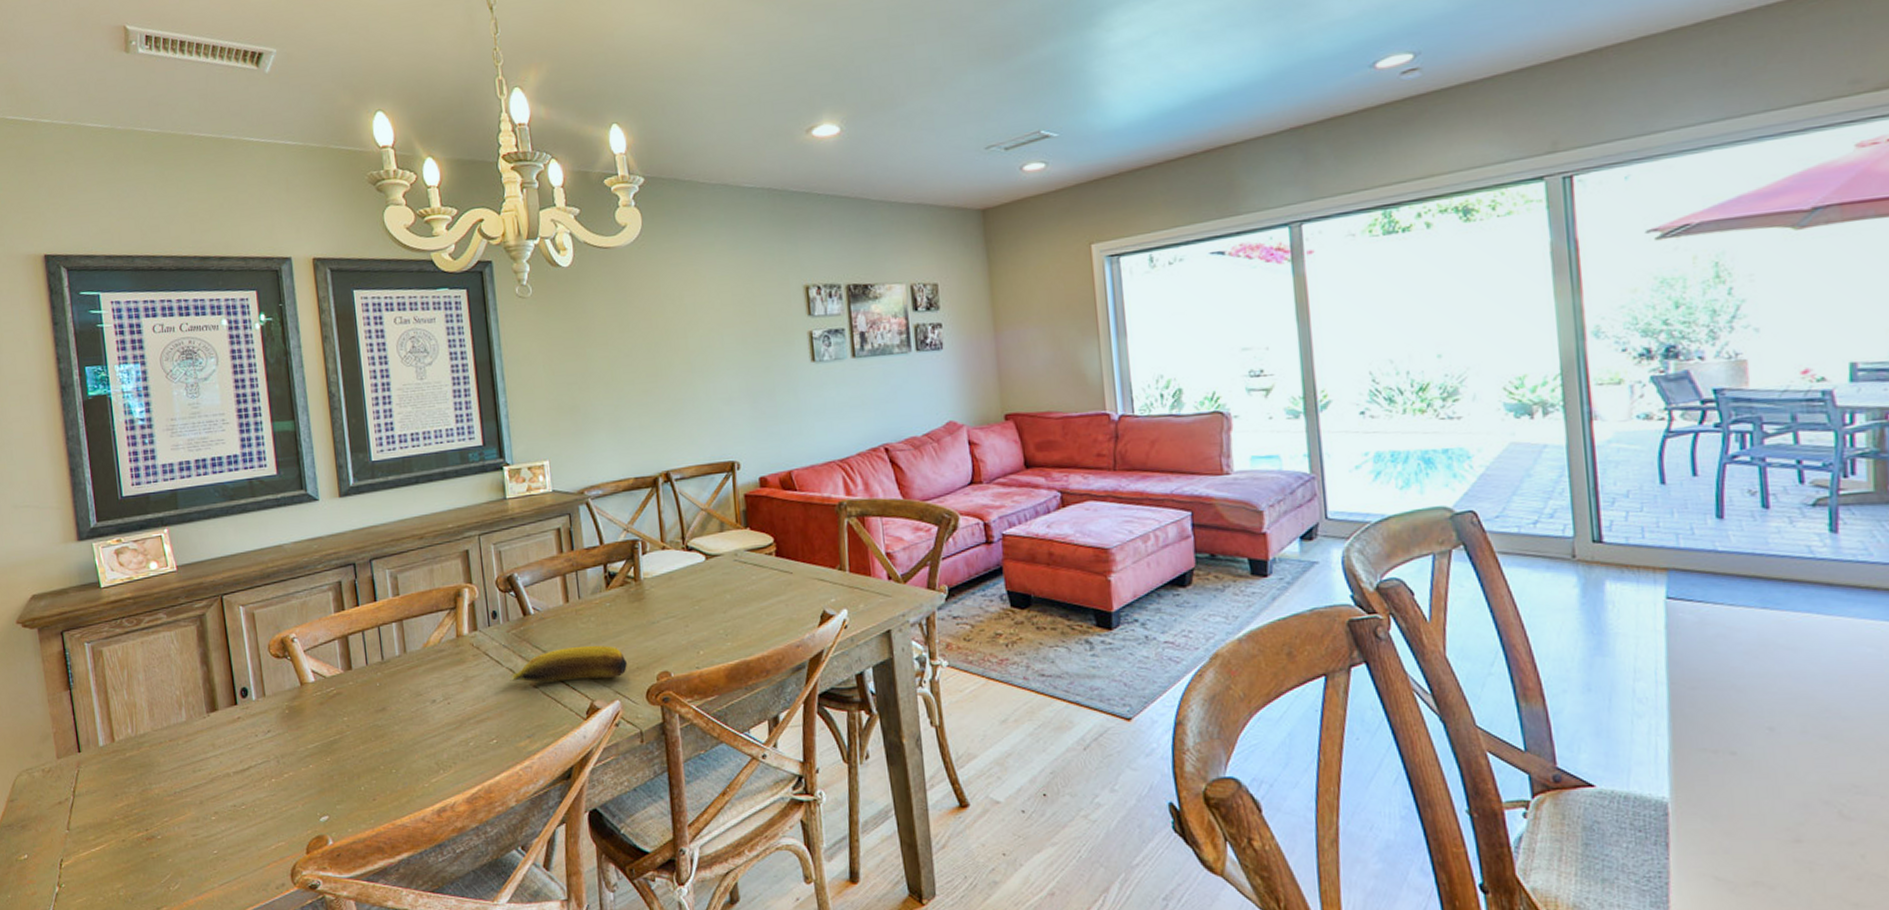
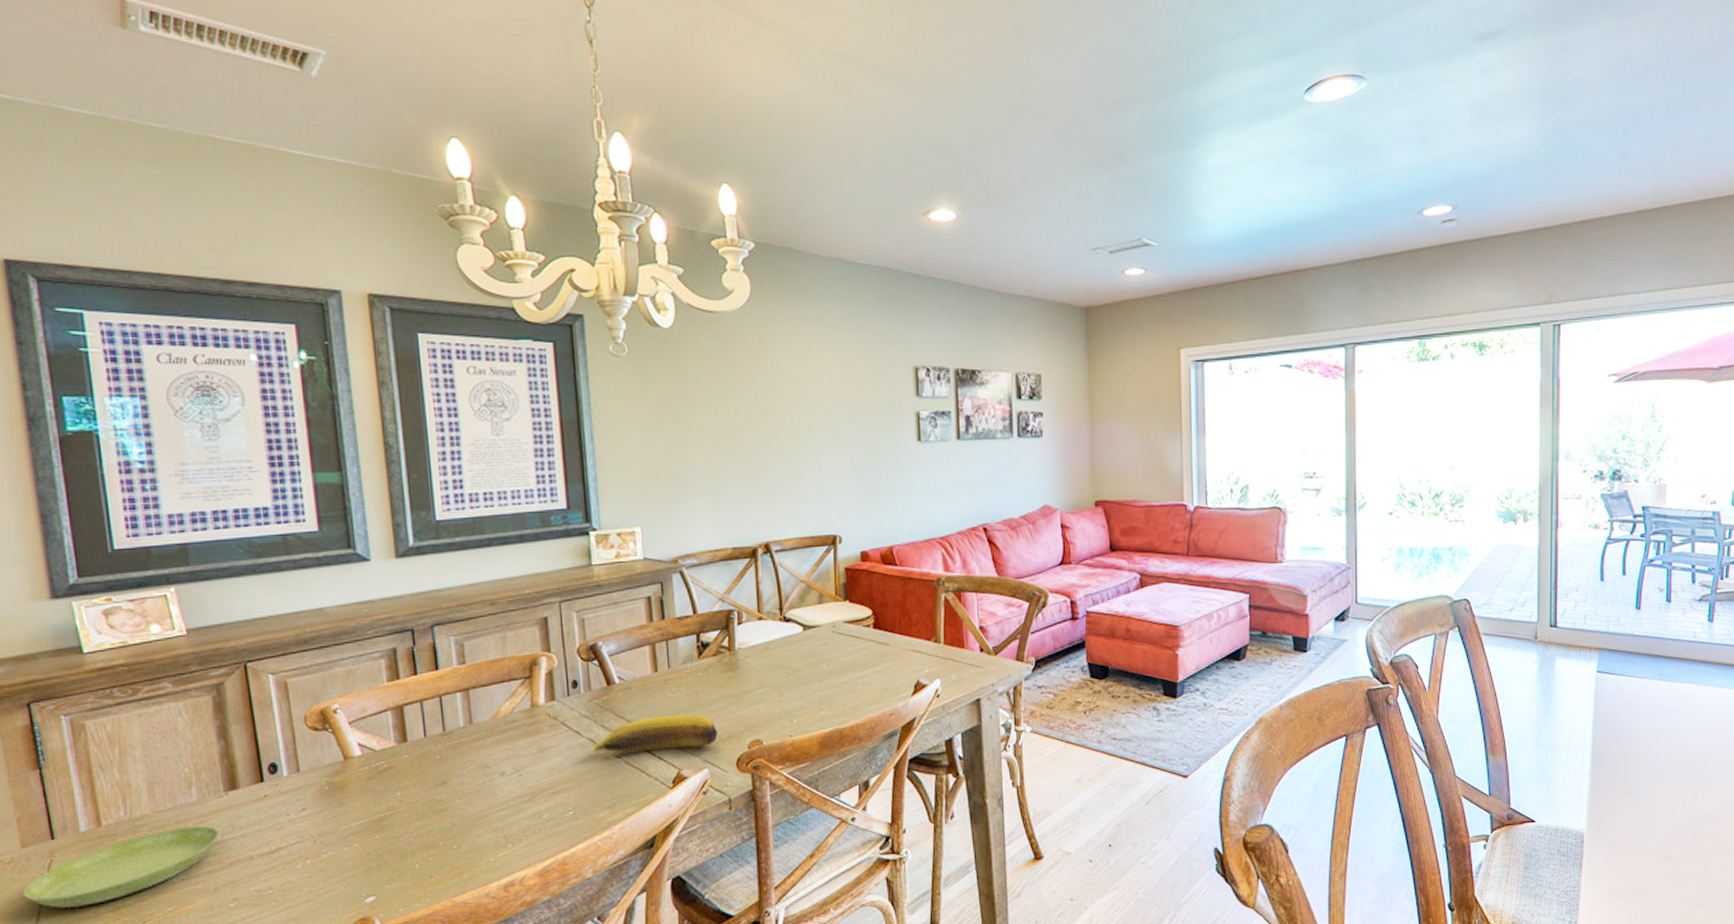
saucer: none [58,743,204,815] -> present [23,825,220,909]

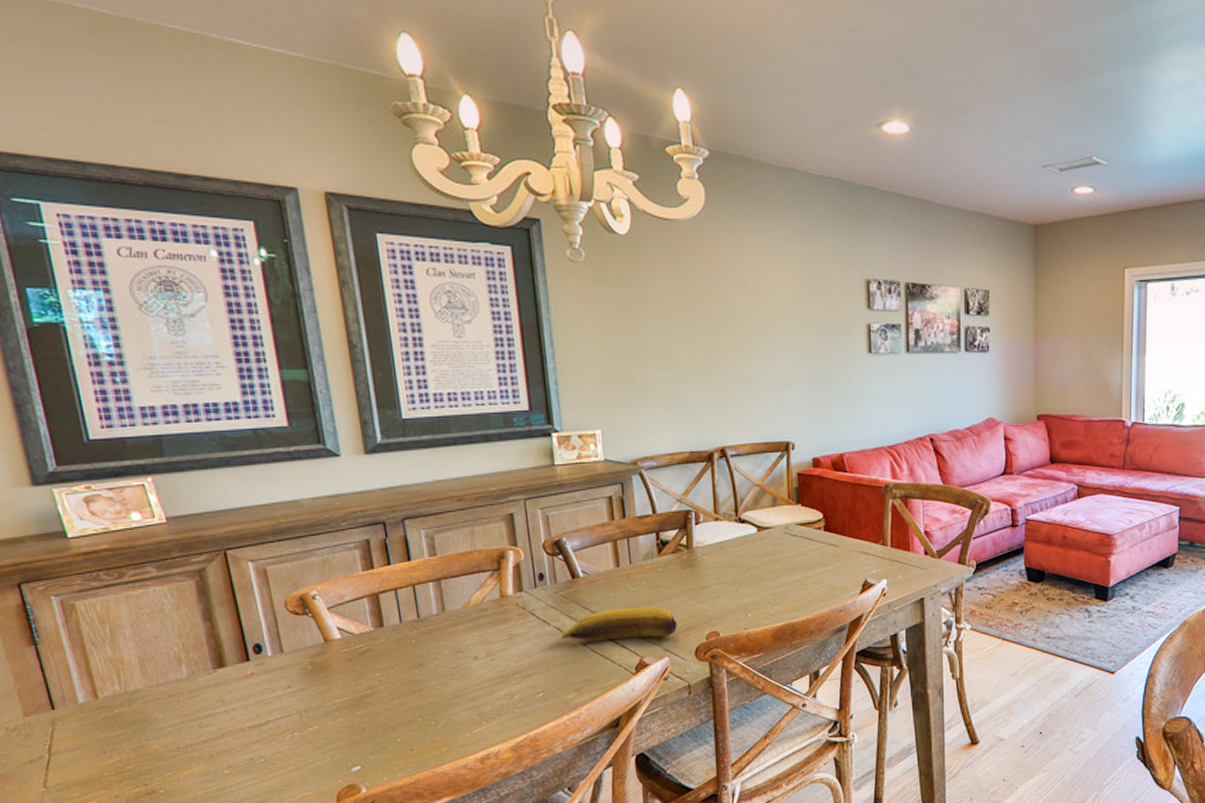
saucer: present [23,825,220,909] -> none [29,699,212,772]

